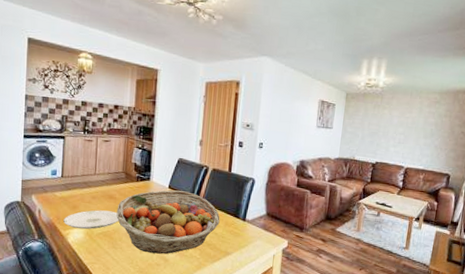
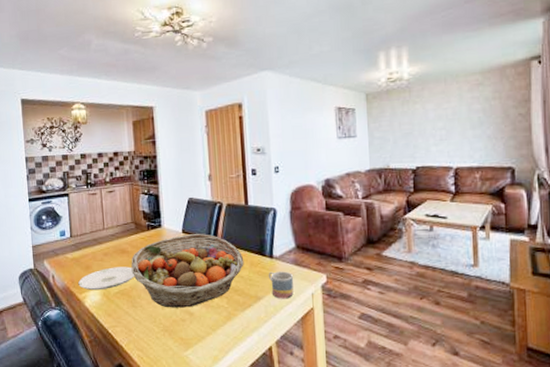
mug: none [239,232,261,257] -> present [268,271,294,299]

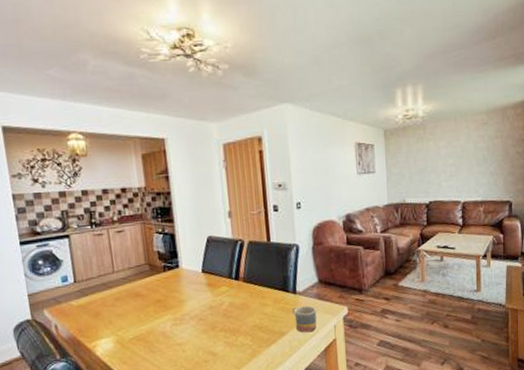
plate: present [78,266,135,290] -> none [86,310,152,338]
fruit basket: present [131,234,244,308] -> none [146,272,268,351]

